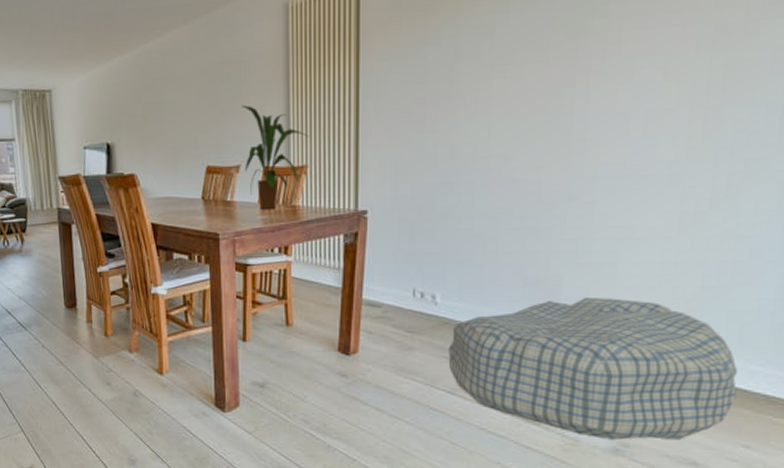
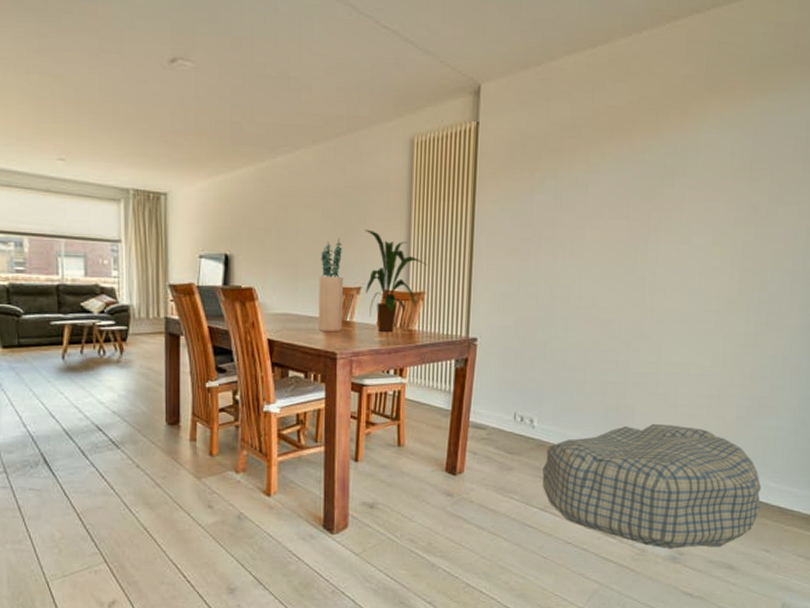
vase: none [197,117,224,214] -> present [318,238,344,333]

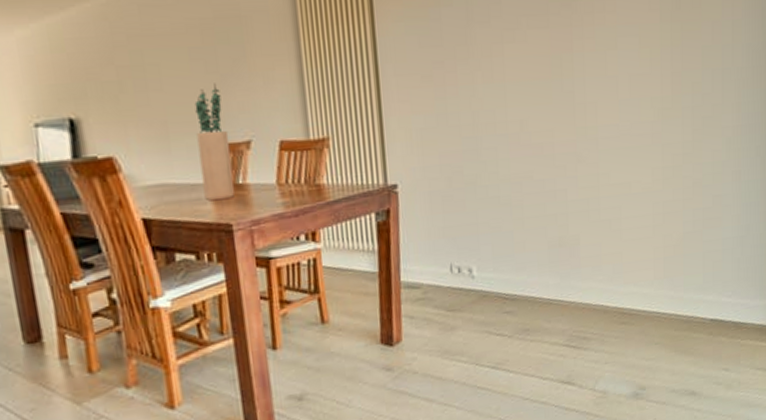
house plant: present [365,229,428,333] -> none [246,68,328,193]
dog bed: present [542,424,762,548] -> none [489,251,716,386]

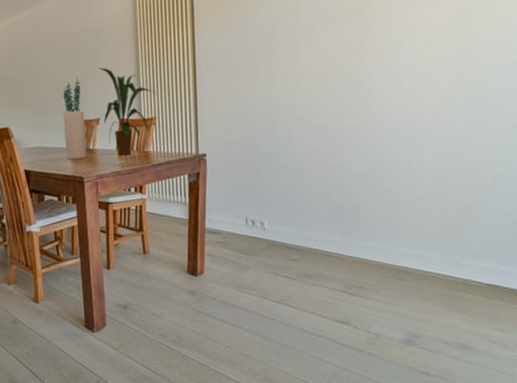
house plant: none [246,68,328,193] -> present [99,67,156,156]

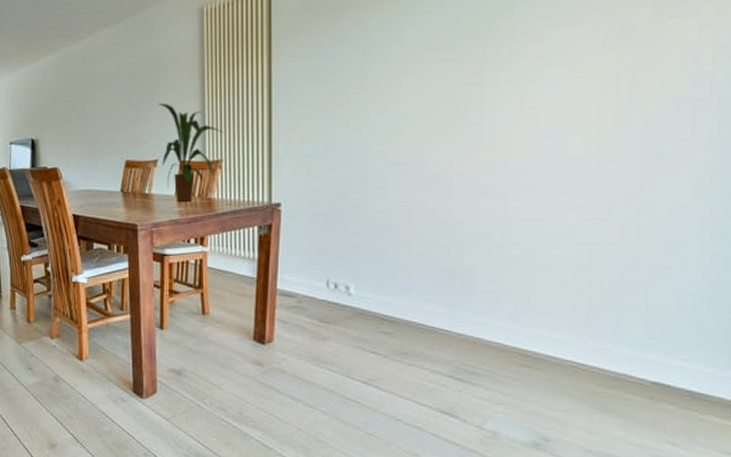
vase: present [63,78,87,160] -> none [117,114,142,206]

